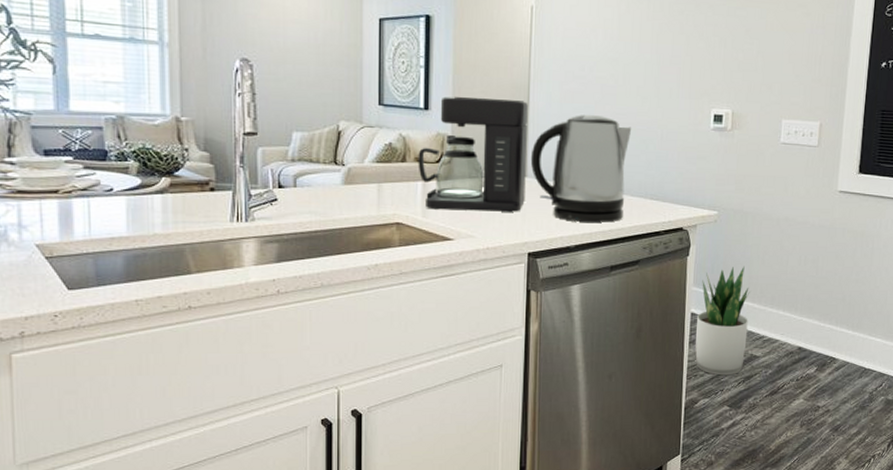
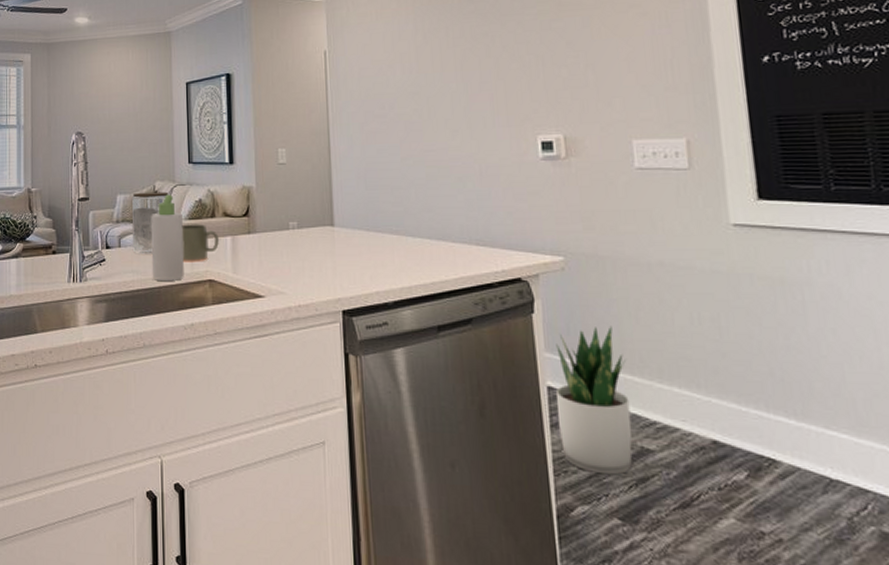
jar: none [310,131,355,196] -> present [131,192,169,254]
bottle: none [332,128,370,223] -> present [150,187,184,281]
mug: none [368,167,409,205] -> present [181,224,219,263]
coffee maker: present [418,96,528,212] -> none [225,146,334,265]
kettle: present [530,115,631,222] -> none [336,155,446,274]

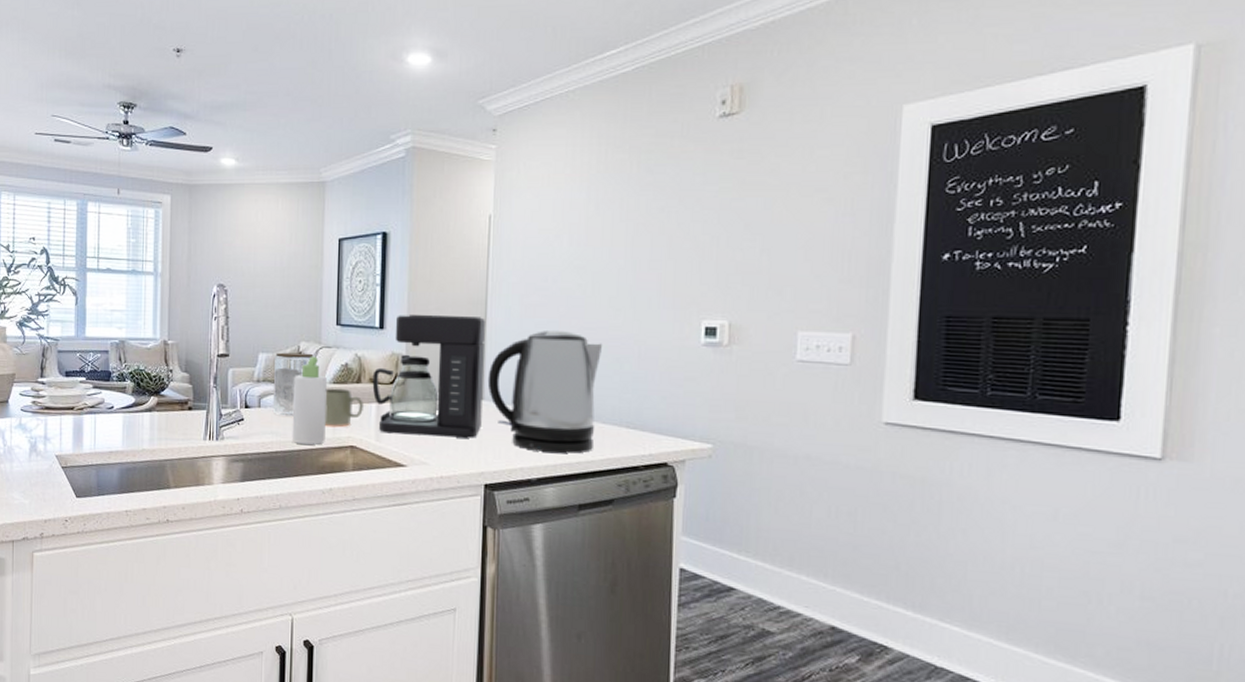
coffee maker: none [225,146,334,265] -> present [372,314,485,438]
kettle: none [336,155,446,274] -> present [487,331,602,453]
planter: present [556,326,633,475] -> none [685,514,759,653]

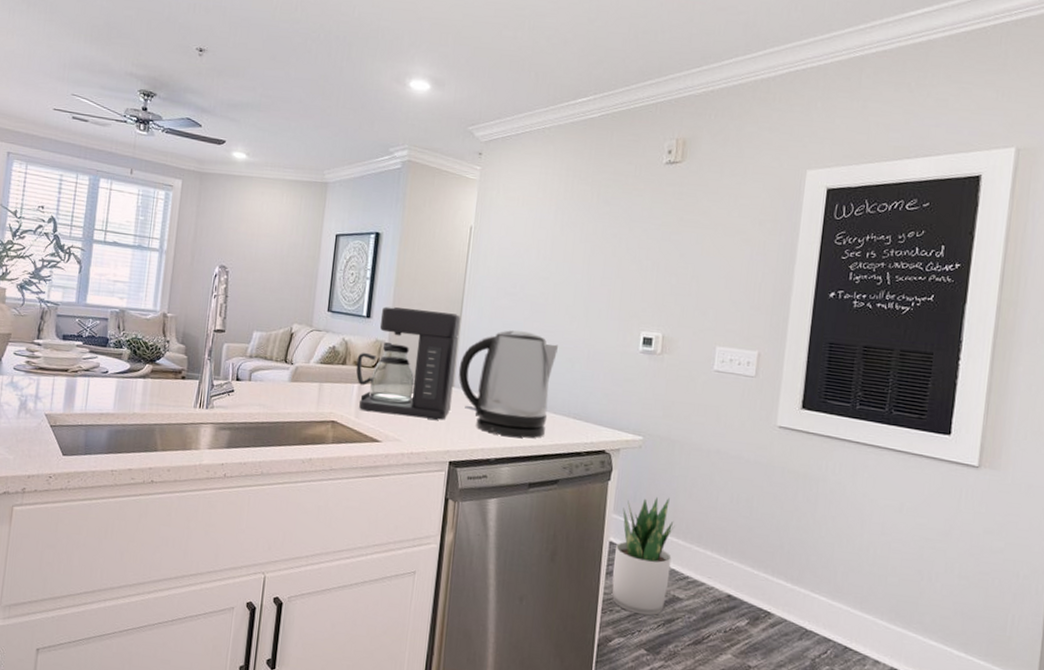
jar: present [272,352,314,417] -> none [261,332,305,391]
bottle: present [292,349,327,445] -> none [278,331,315,418]
mug: present [324,388,363,427] -> none [309,367,347,403]
planter: none [685,514,759,653] -> present [612,497,675,616]

